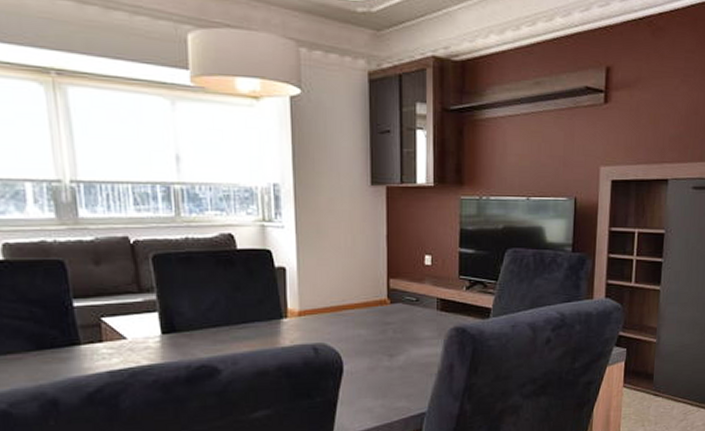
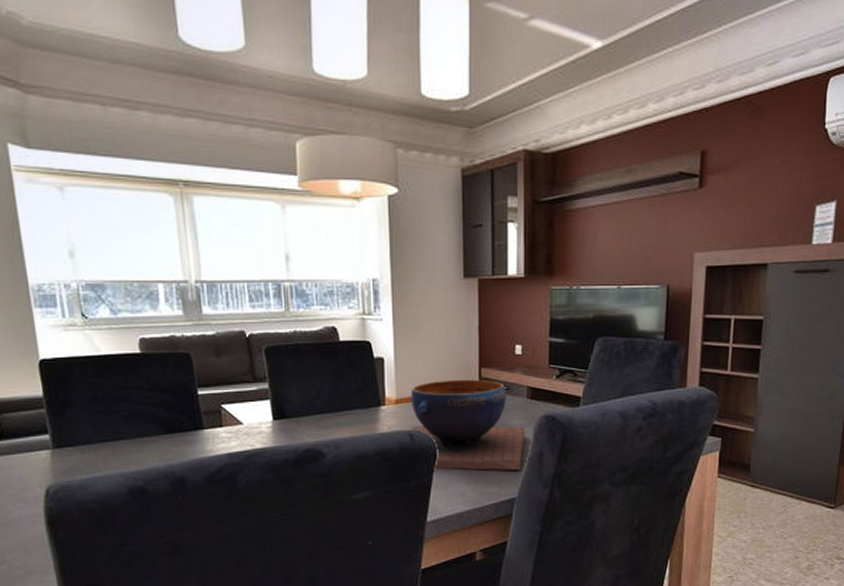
decorative bowl: none [314,290,435,385] -> present [410,379,525,470]

